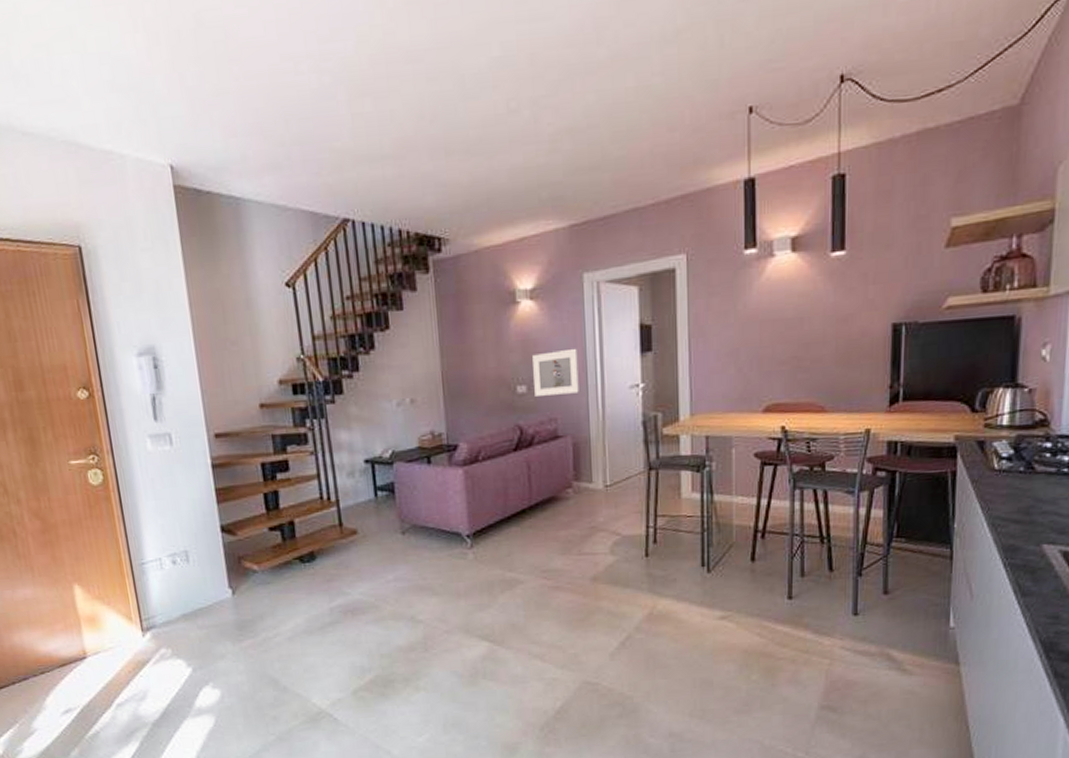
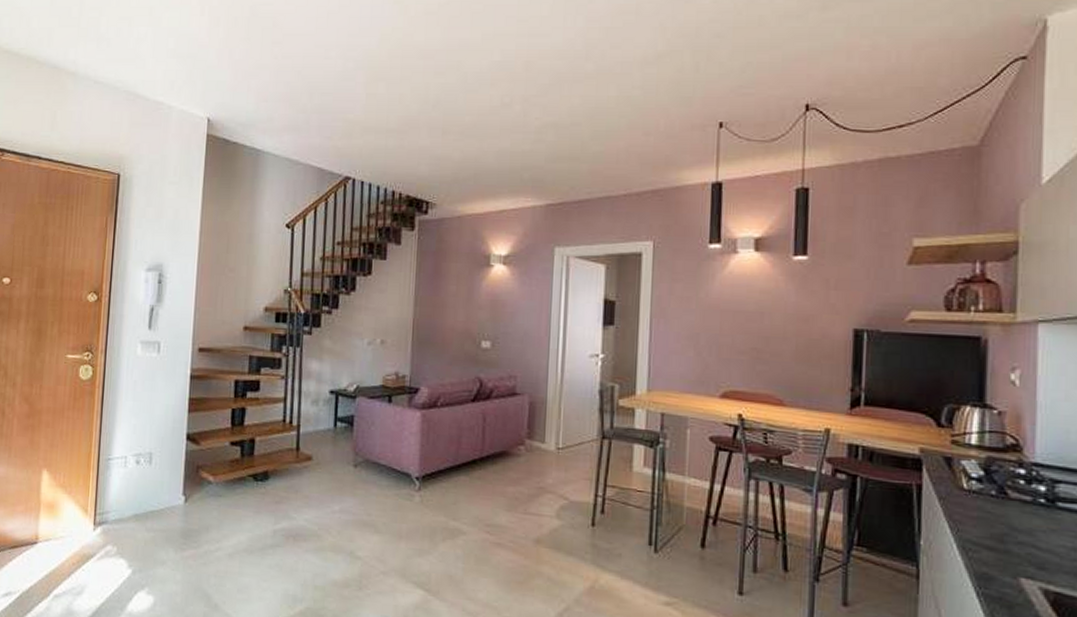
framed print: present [532,348,579,396] -> none [498,313,543,355]

